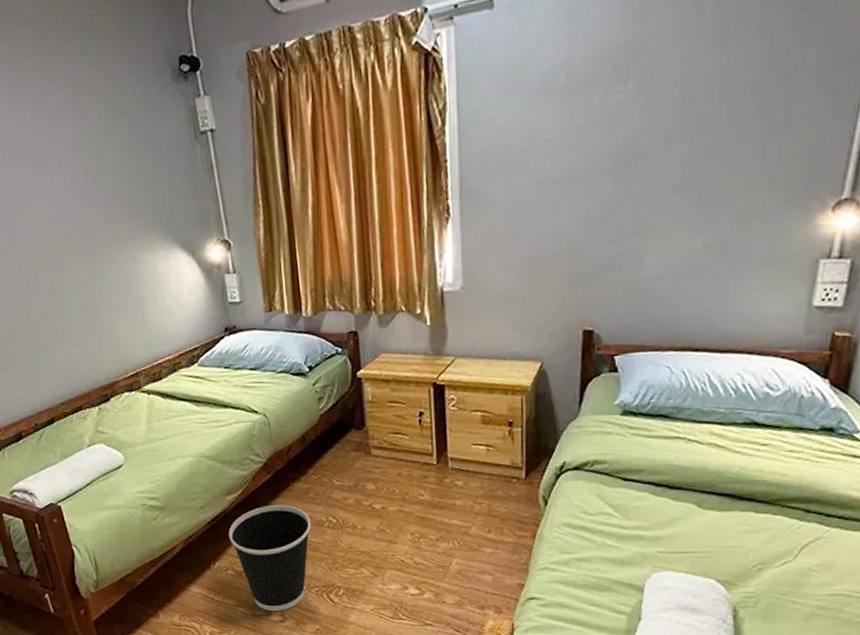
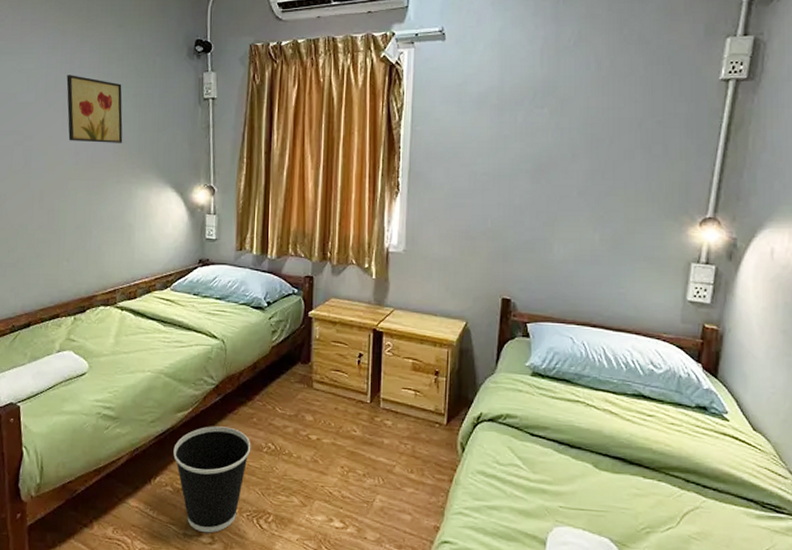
wall art: none [34,124,115,207] -> present [66,75,123,143]

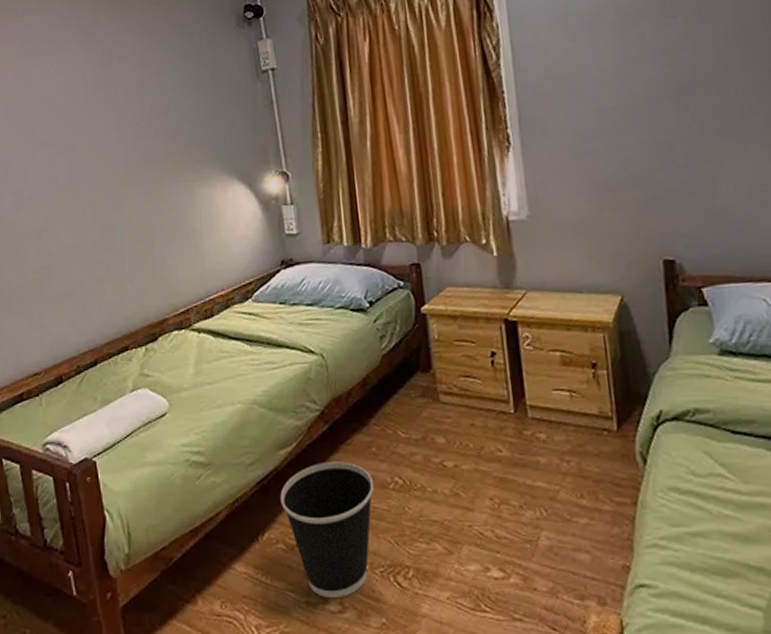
wall art: present [66,75,123,143] -> none [105,67,176,143]

